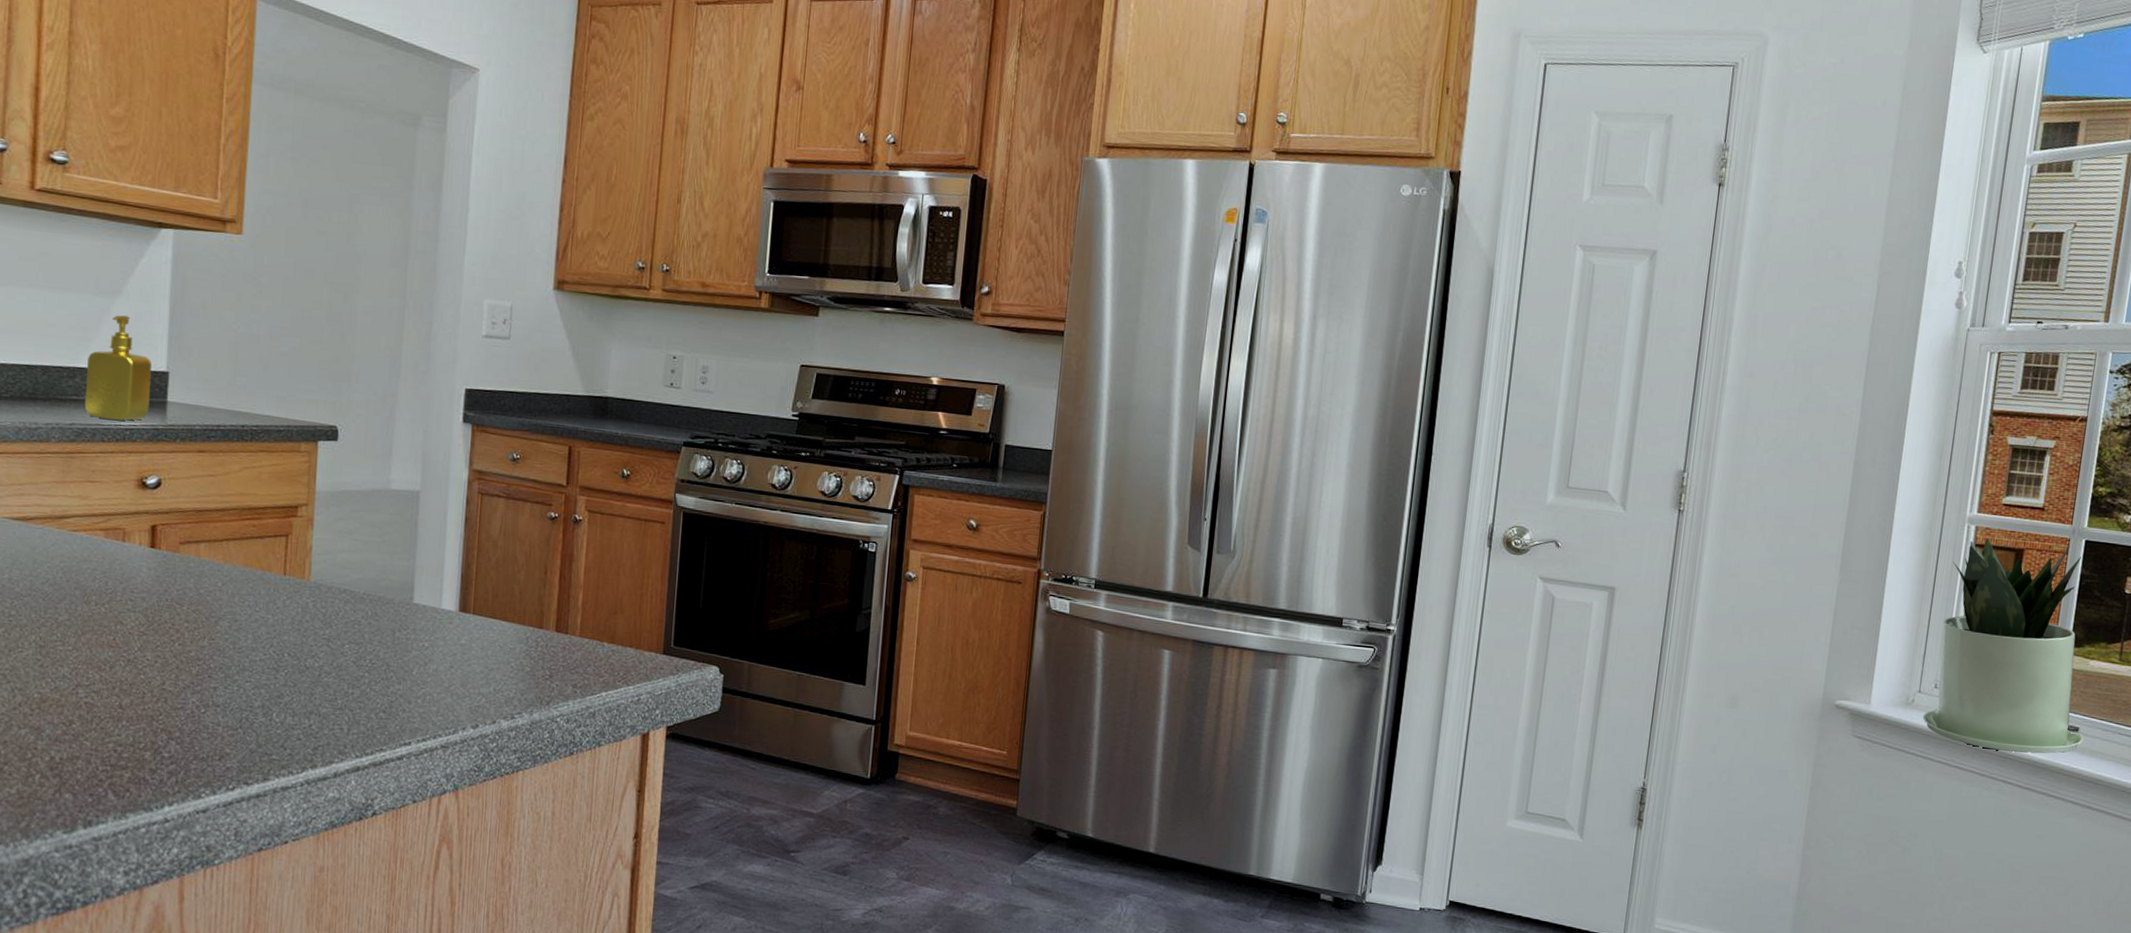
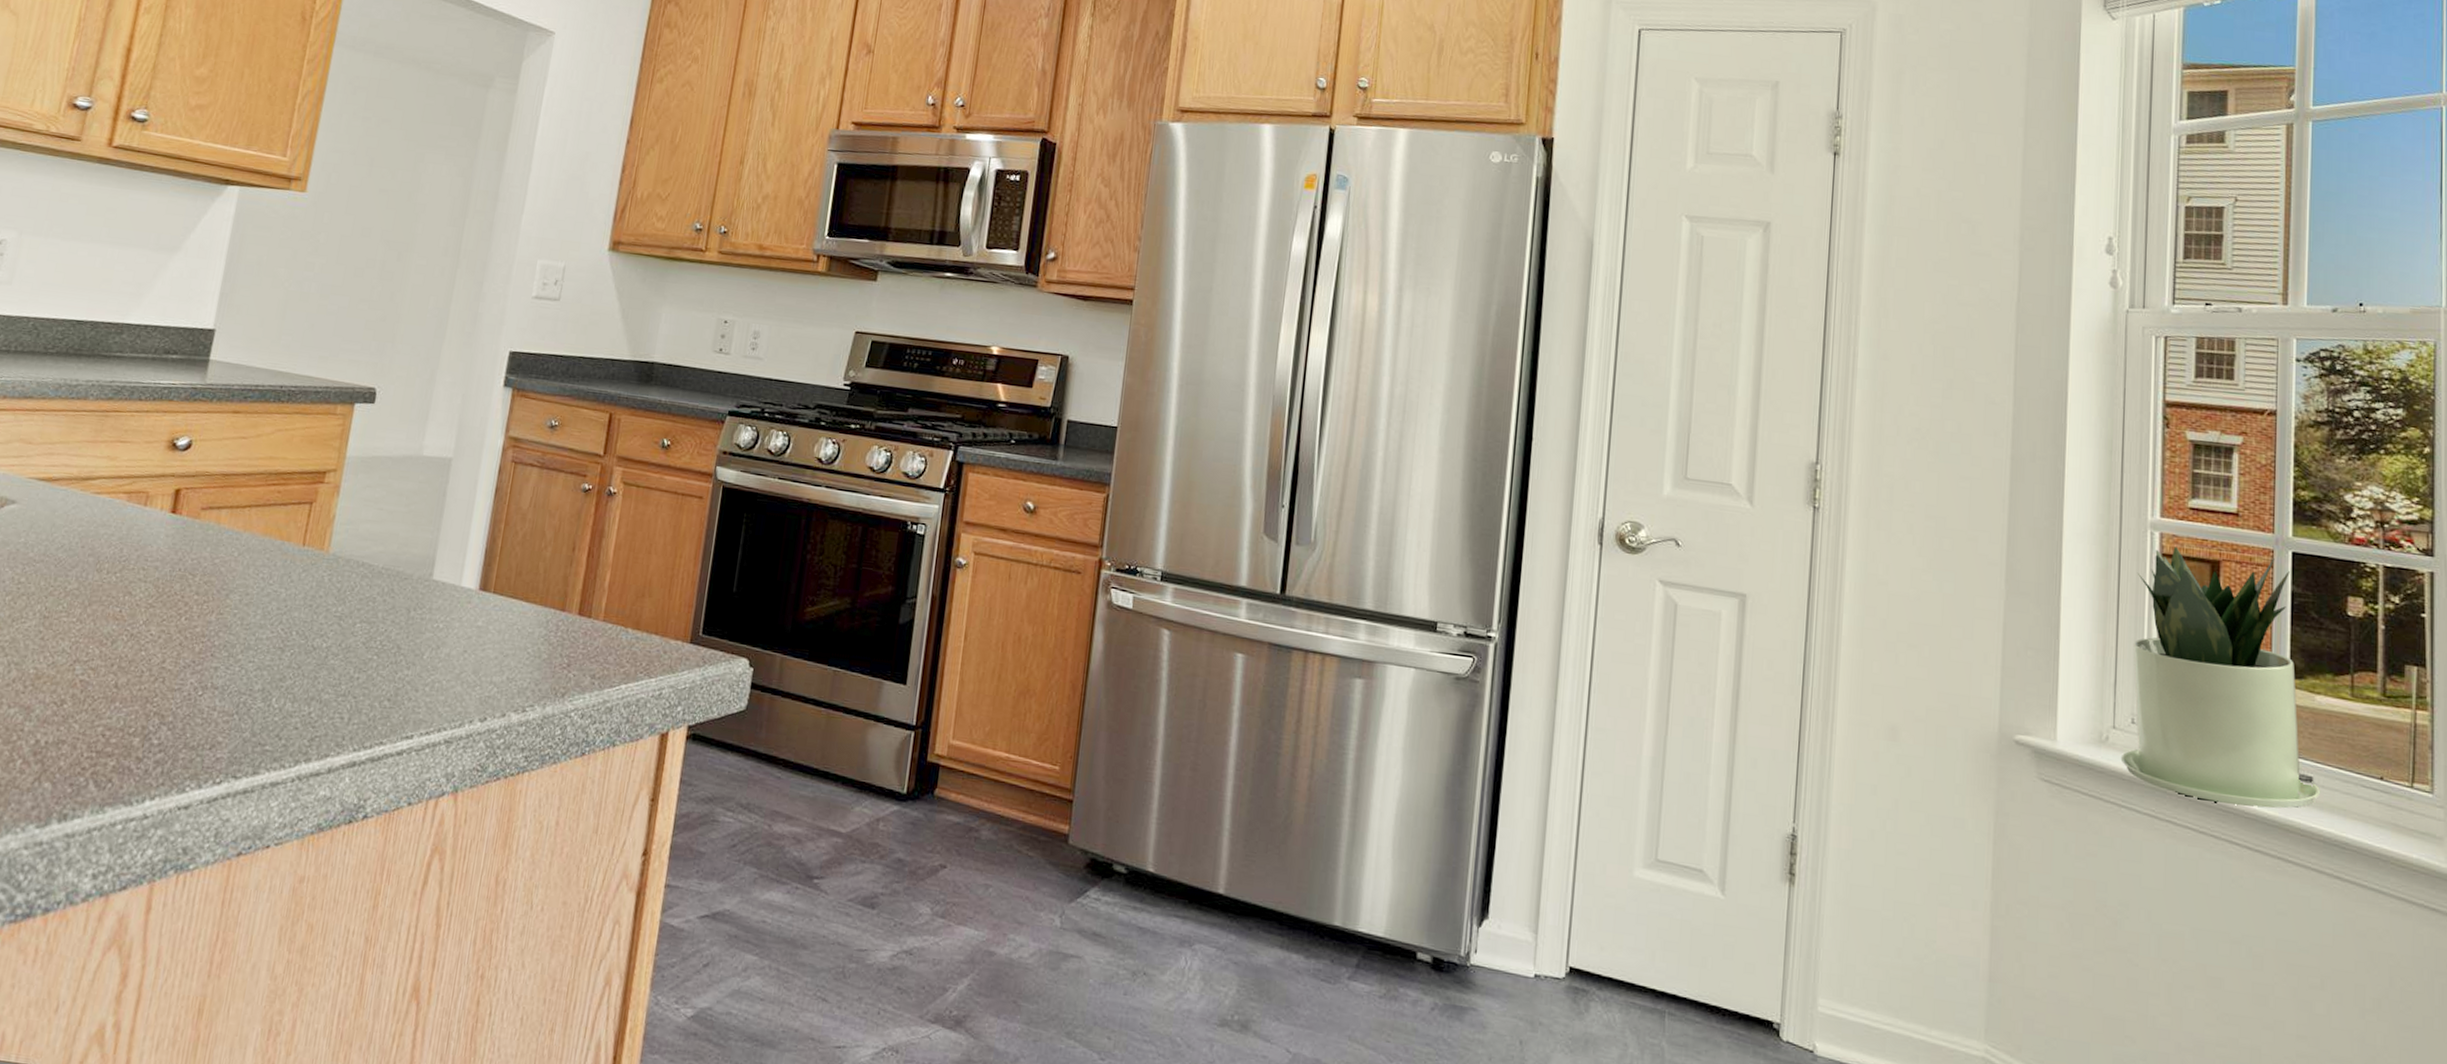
soap dispenser: present [84,315,151,421] -> none [127,271,200,379]

